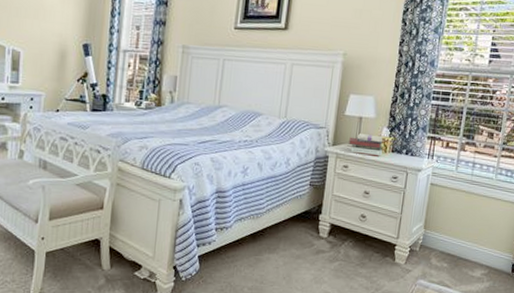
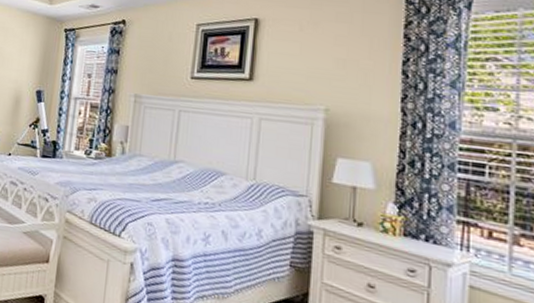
books: present [349,134,383,156] -> none [340,207,390,240]

